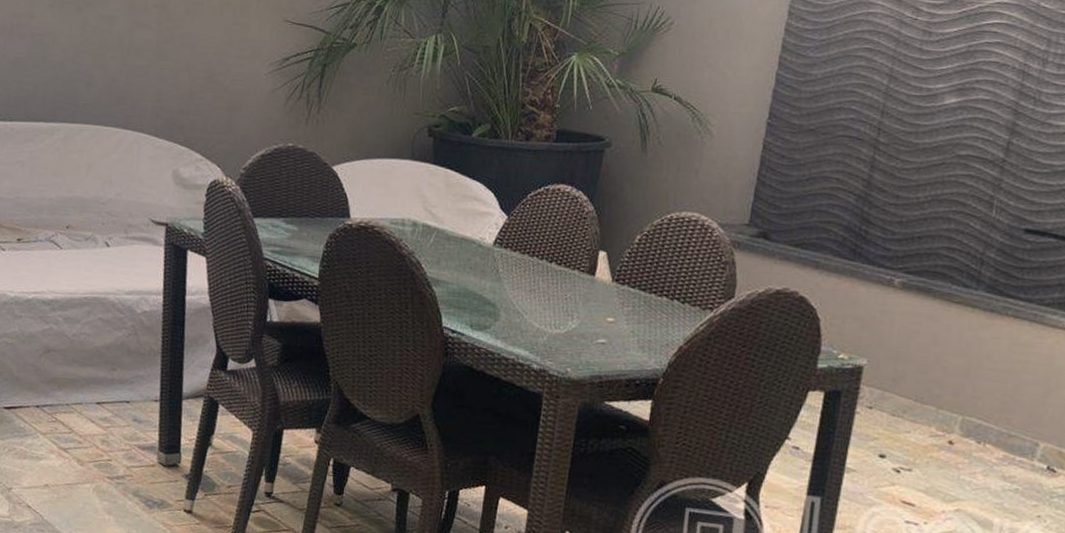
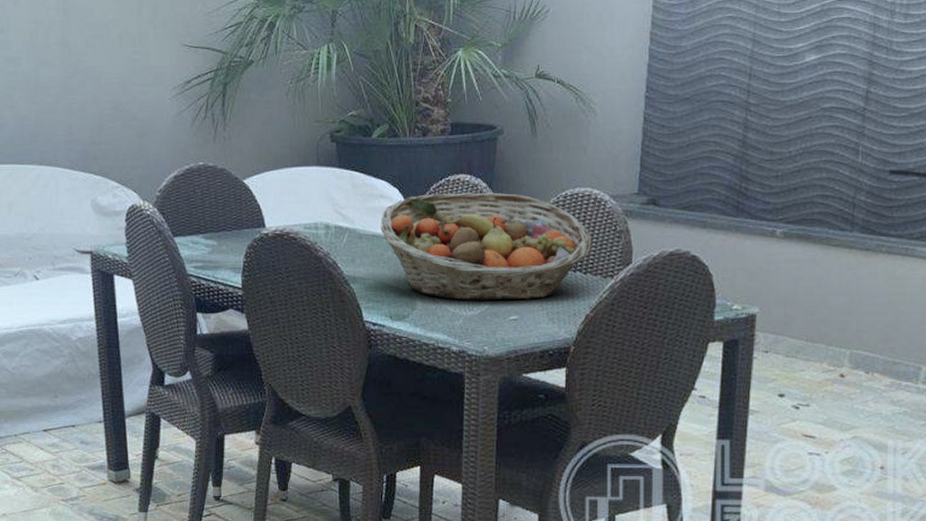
fruit basket: none [470,201,695,324] -> present [381,192,592,301]

